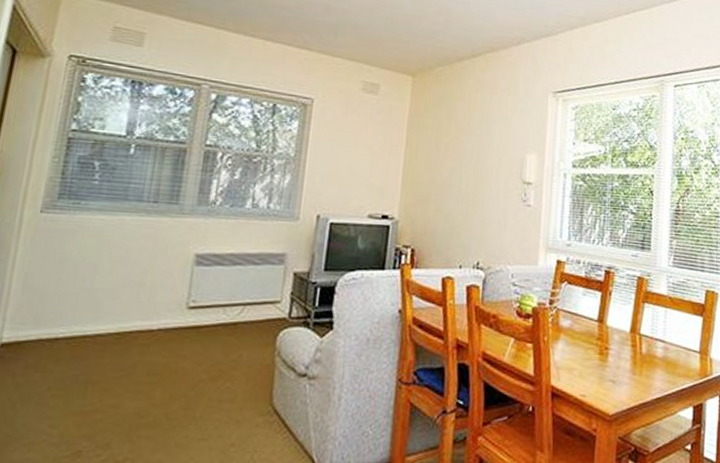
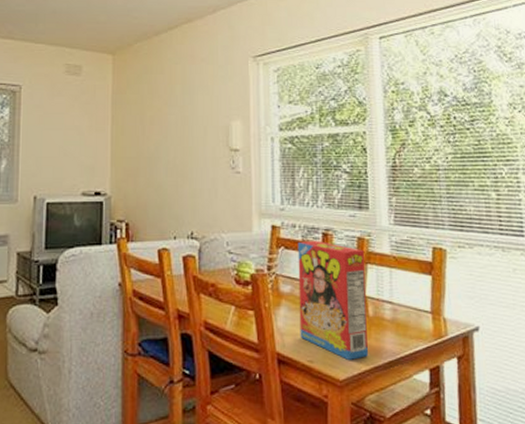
cereal box: none [575,277,643,395] -> present [297,241,368,360]

